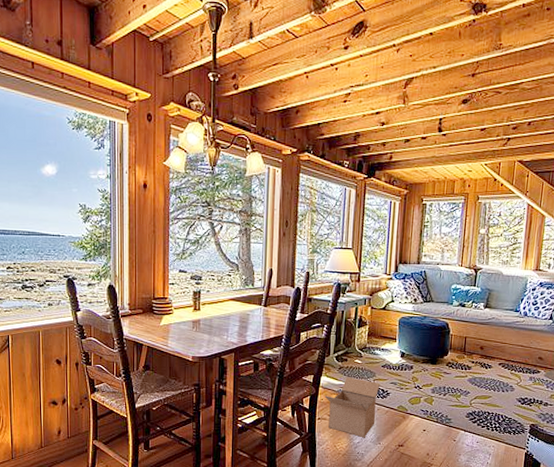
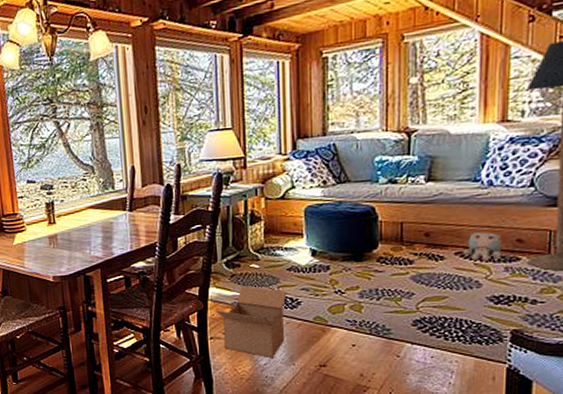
plush toy: none [504,350,530,372] -> present [463,232,503,261]

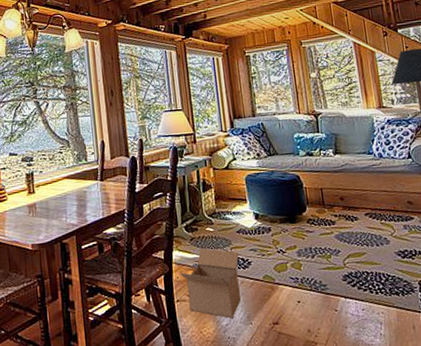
plush toy: present [463,232,503,261] -> none [371,196,399,221]

